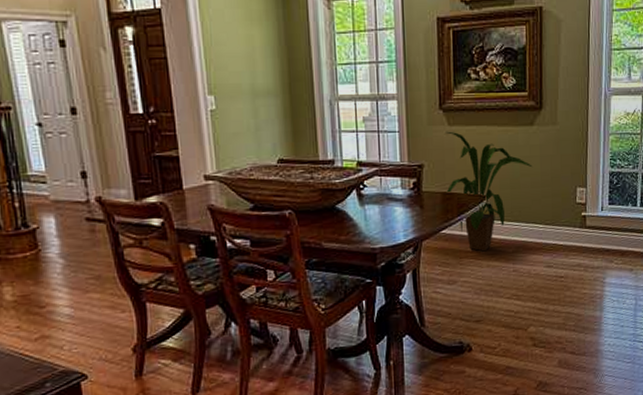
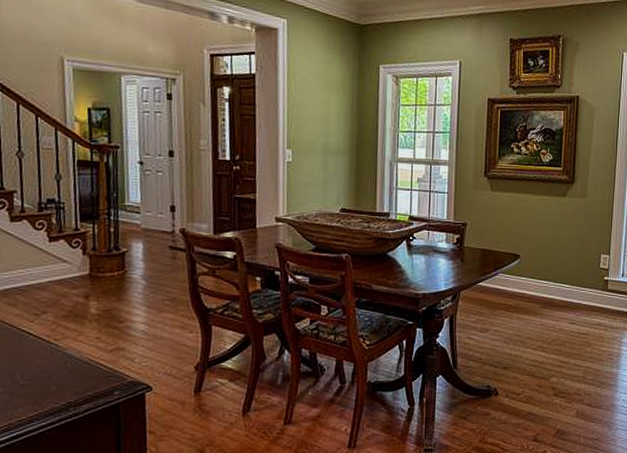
house plant: present [445,131,533,252] -> none [485,195,563,305]

